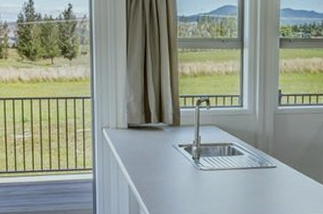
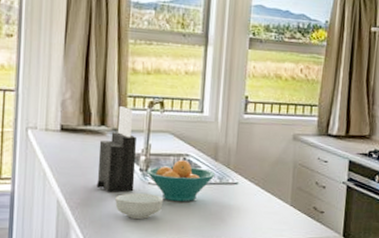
knife block: none [159,106,189,178] -> present [96,106,137,193]
cereal bowl: none [174,178,214,200] -> present [115,193,164,219]
fruit bowl: none [198,149,256,185] -> present [146,160,216,202]

